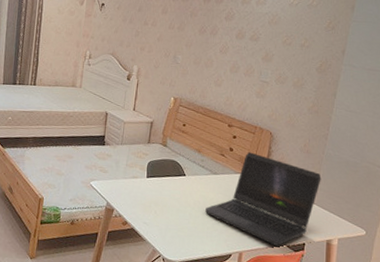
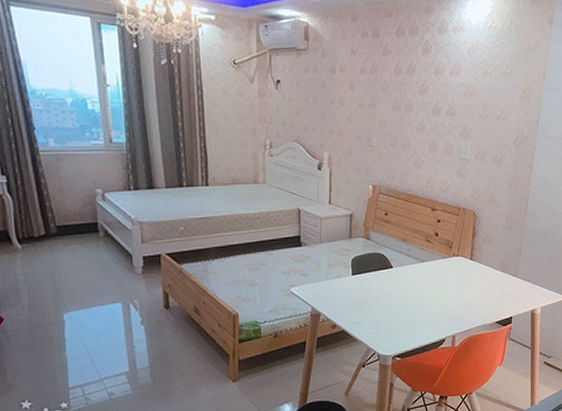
laptop computer: present [204,152,322,246] -> none [415,235,524,324]

